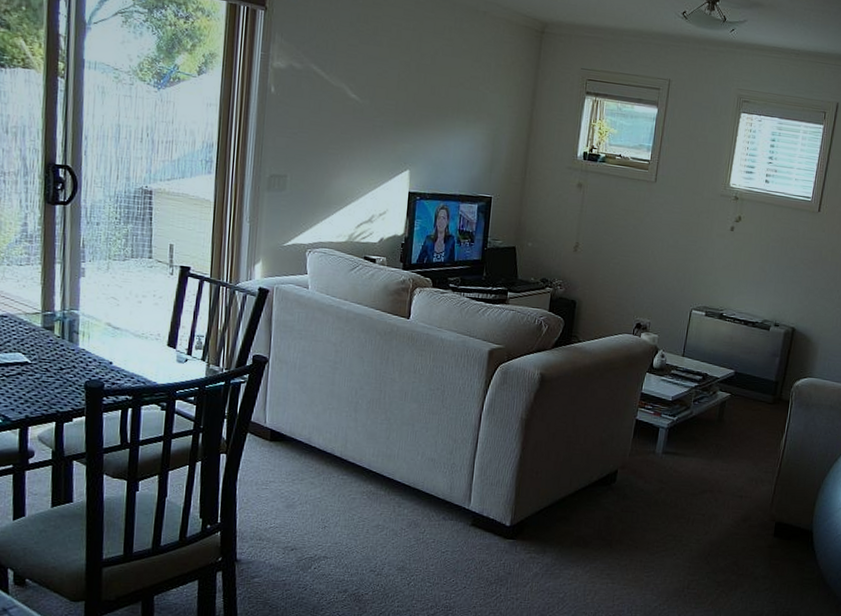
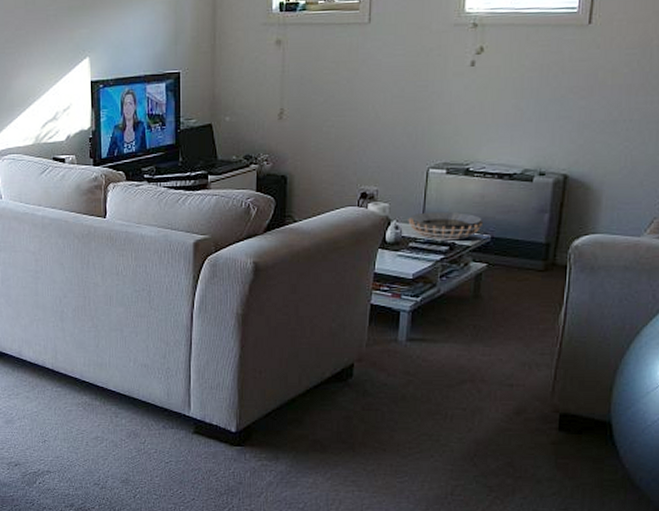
decorative bowl: none [672,345,731,372] -> present [408,211,484,241]

